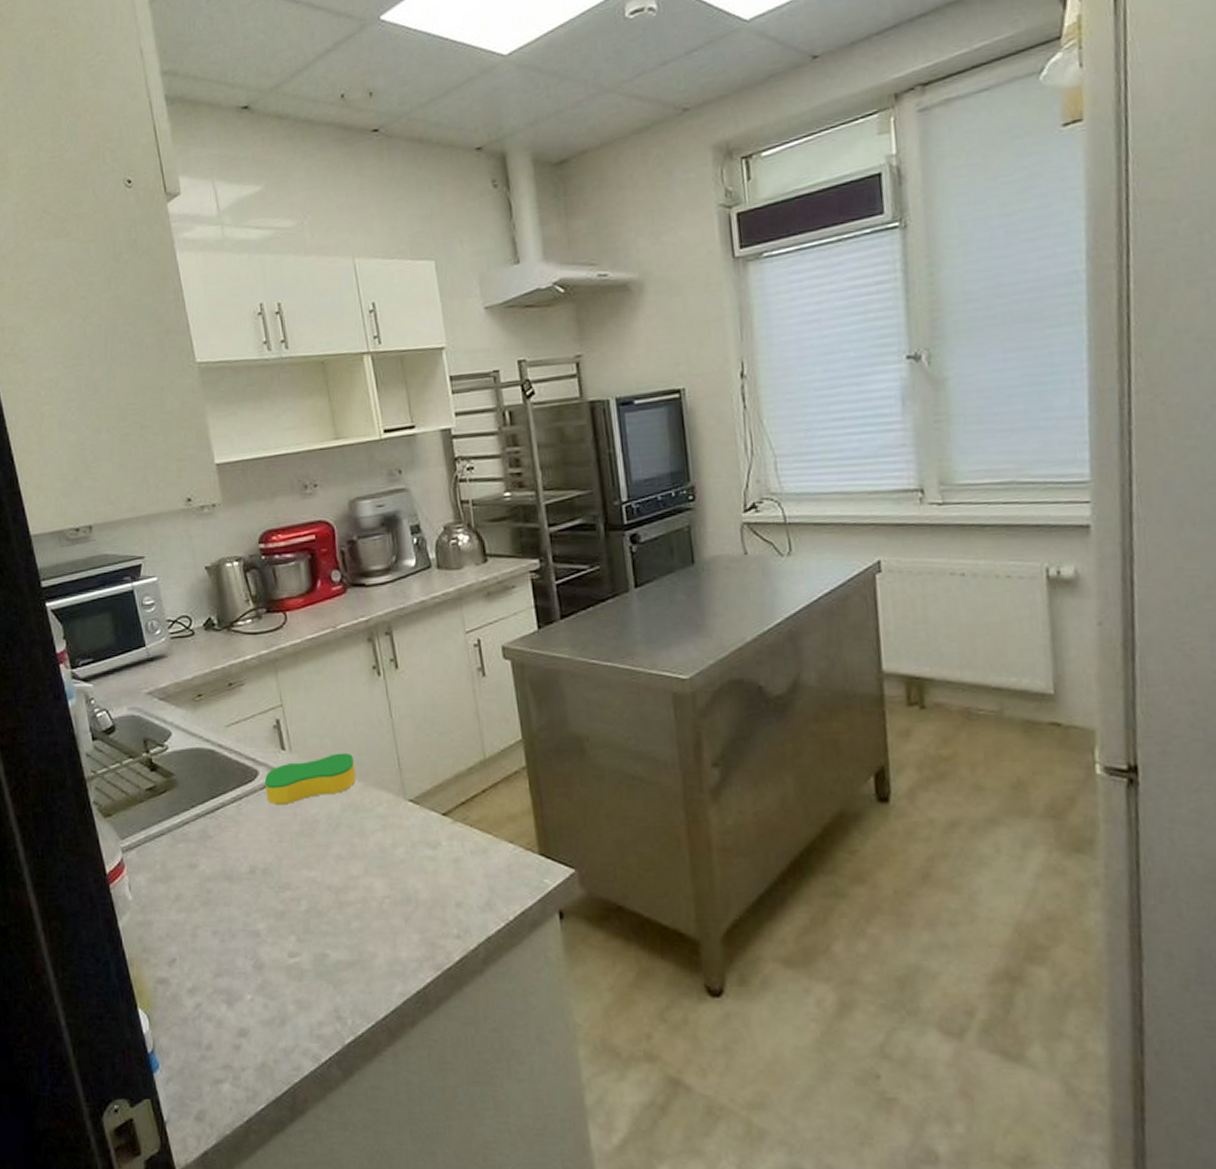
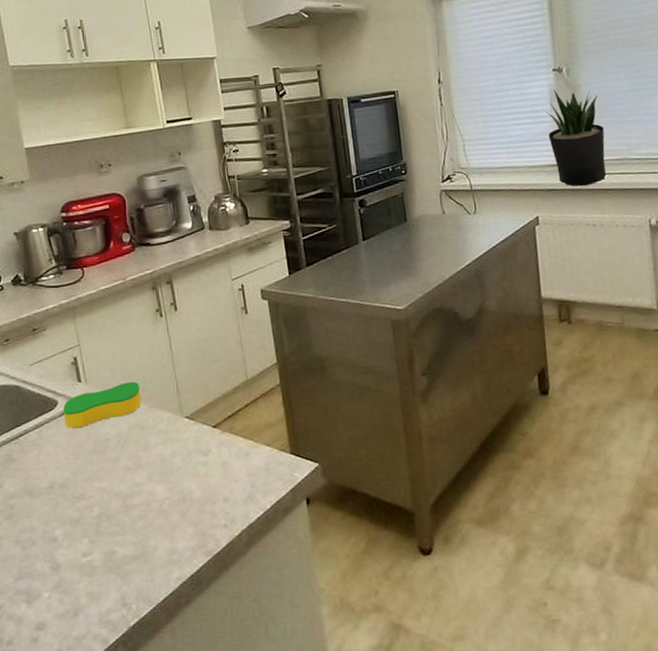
planter: none [894,384,984,520] -> present [545,89,607,186]

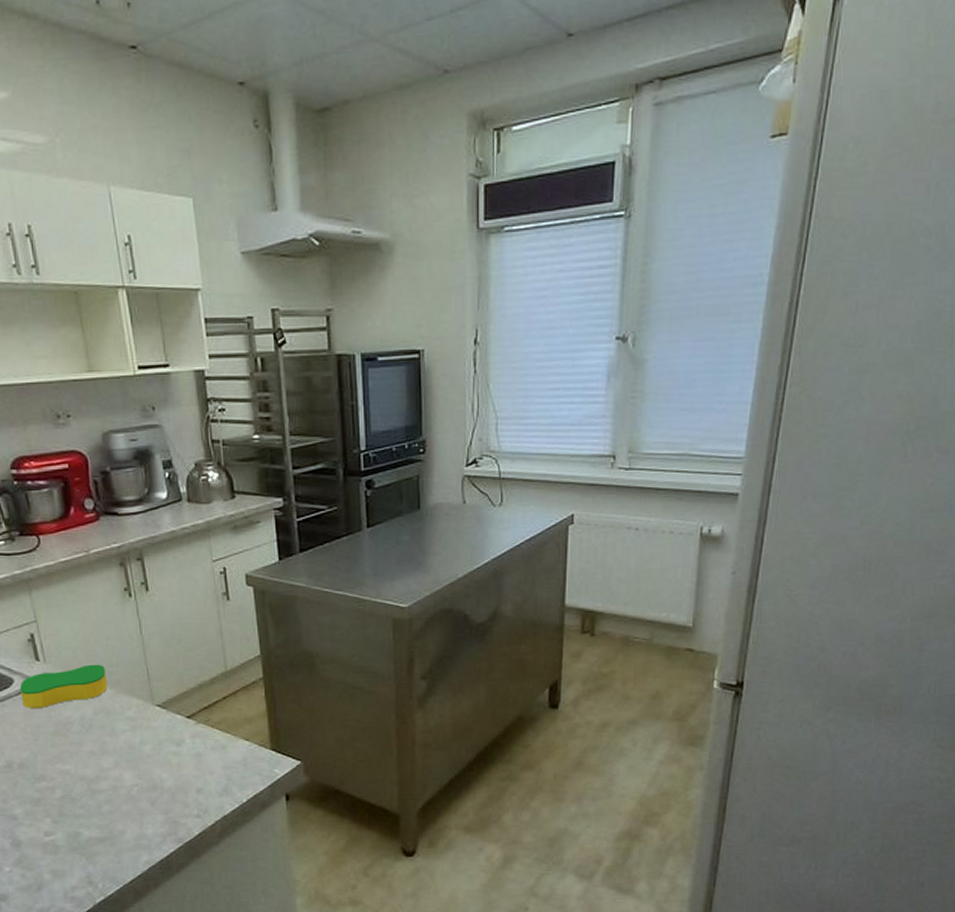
planter: present [545,89,607,186] -> none [599,363,666,482]

